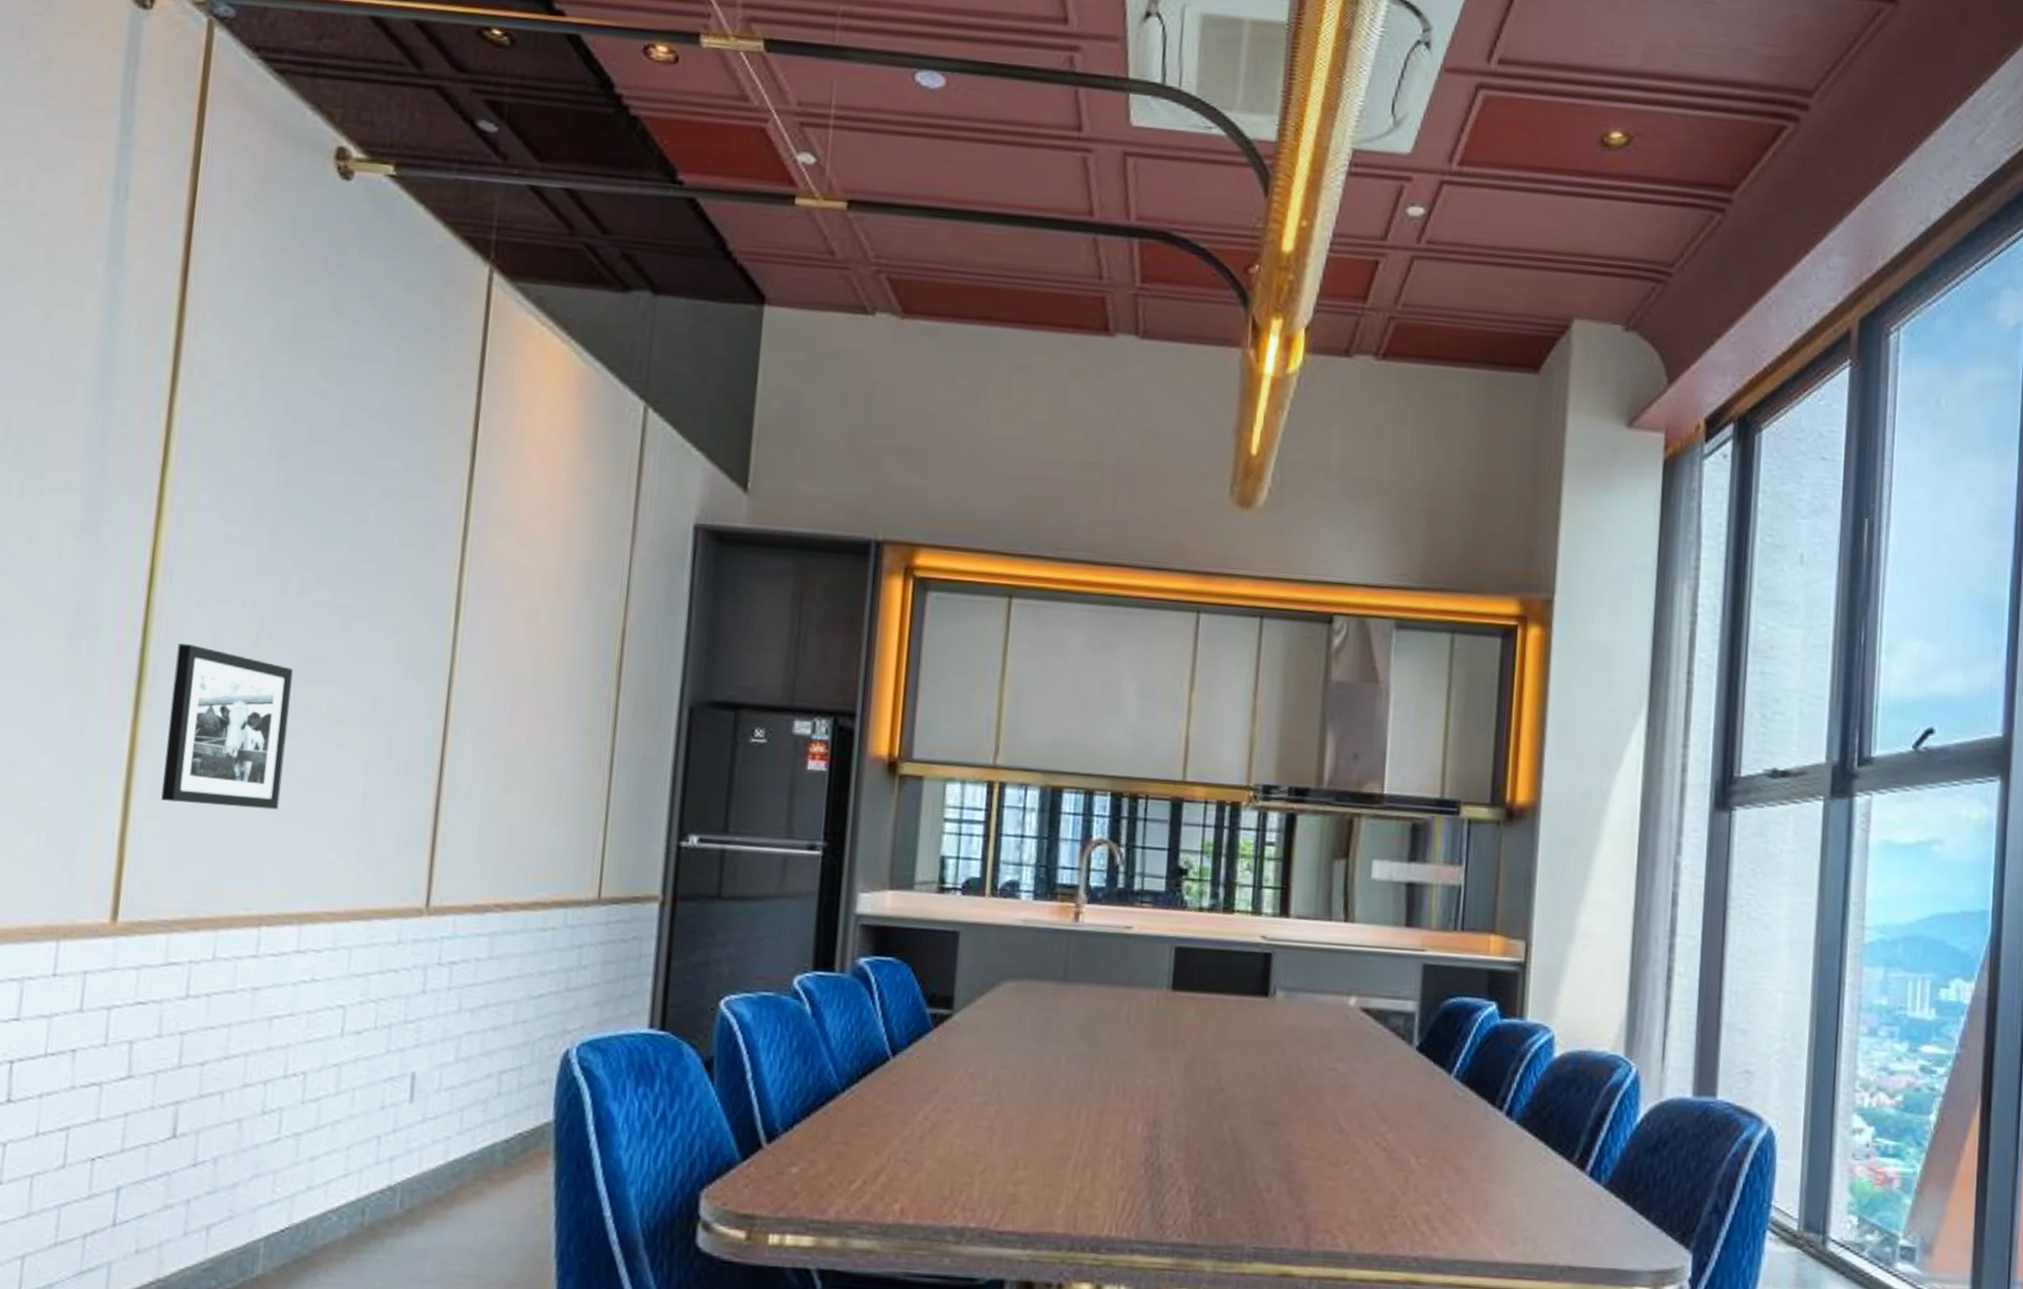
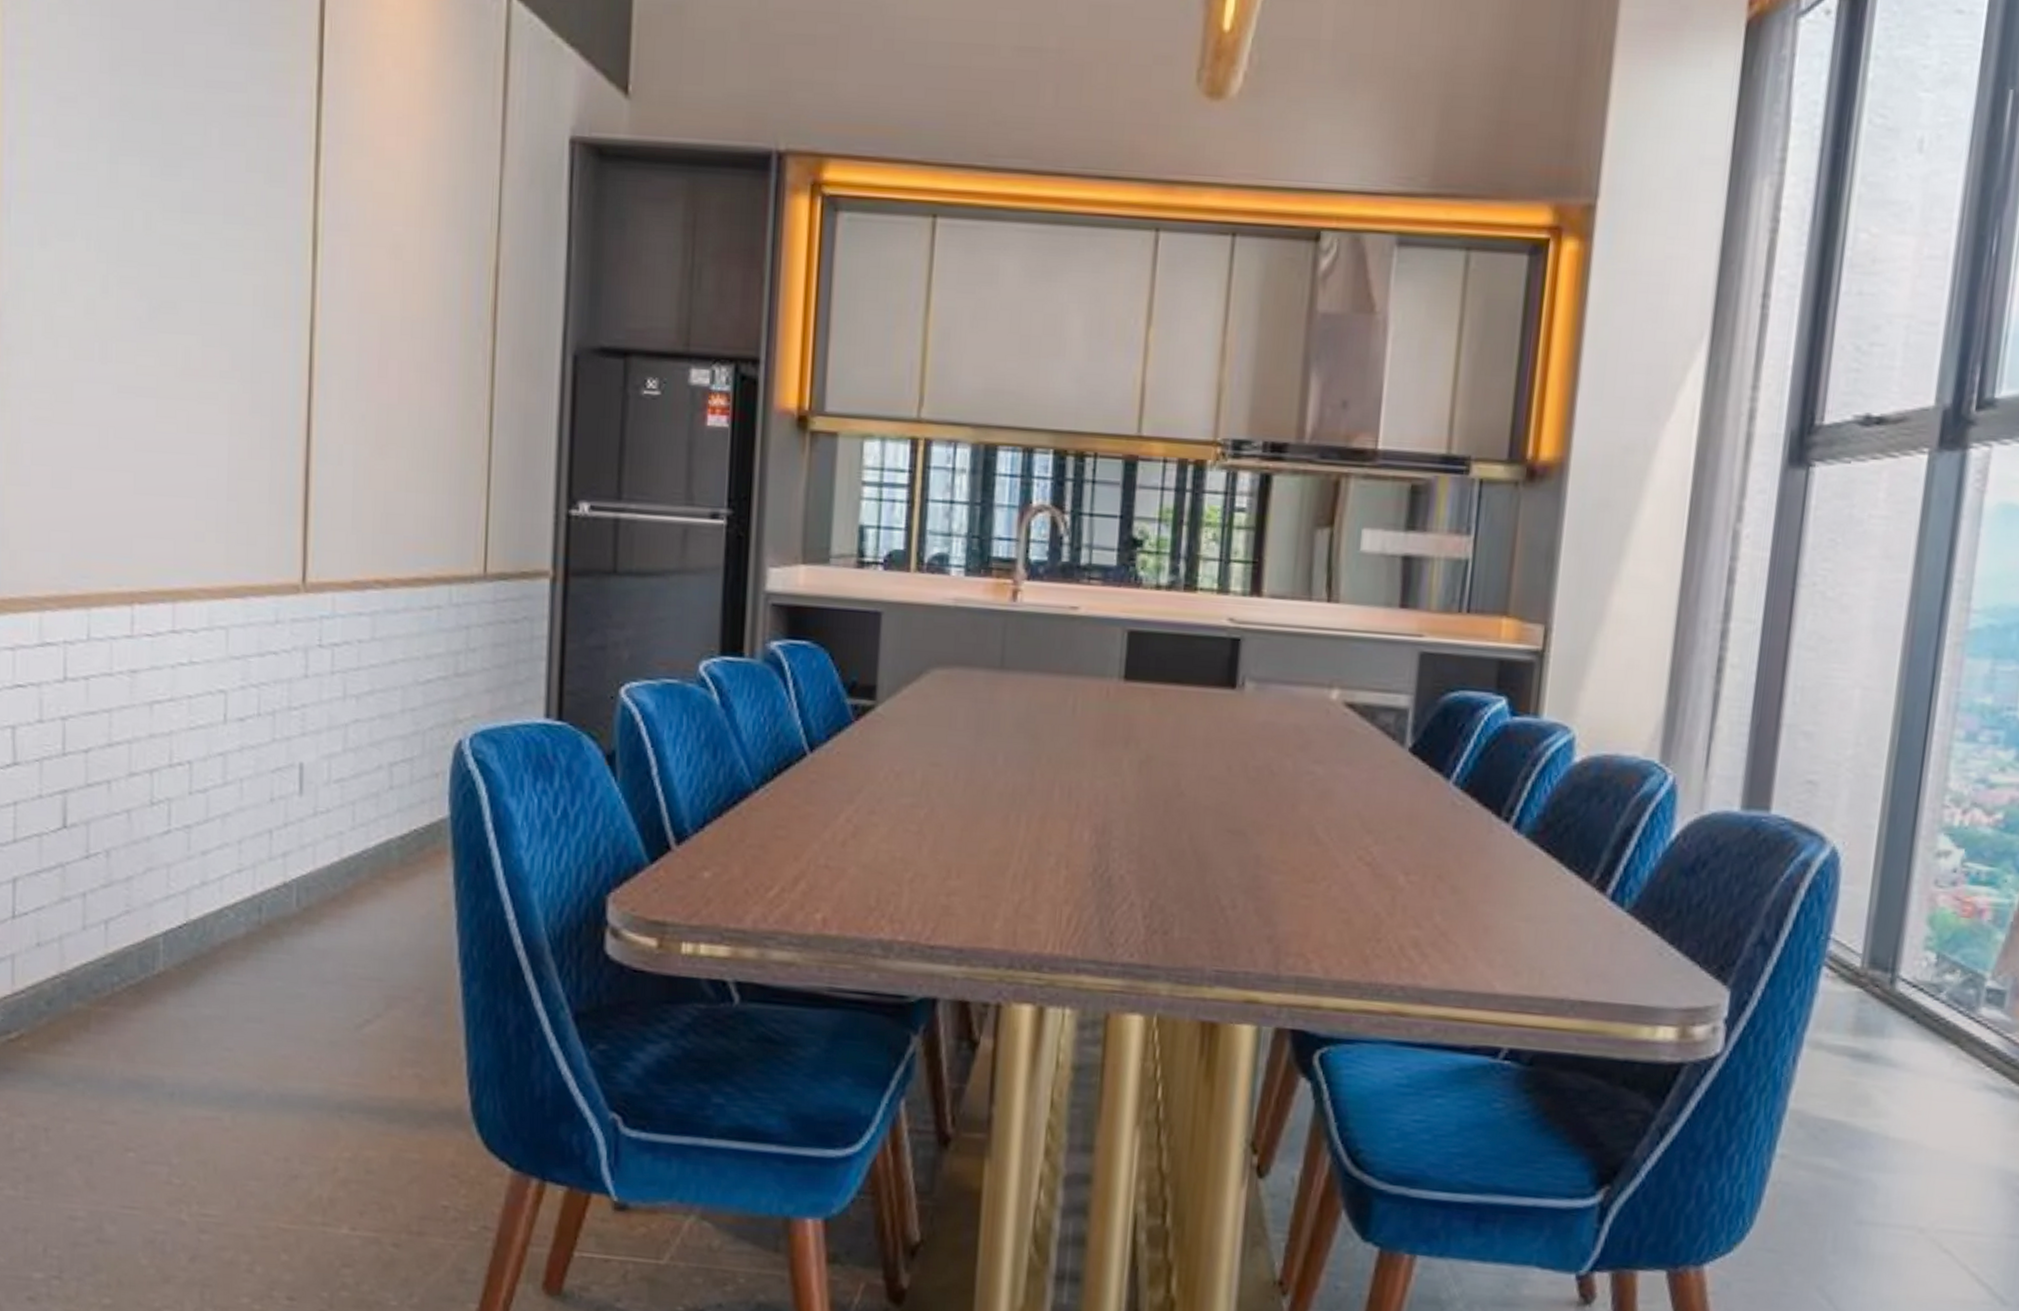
picture frame: present [161,643,293,810] -> none [20,290,145,476]

